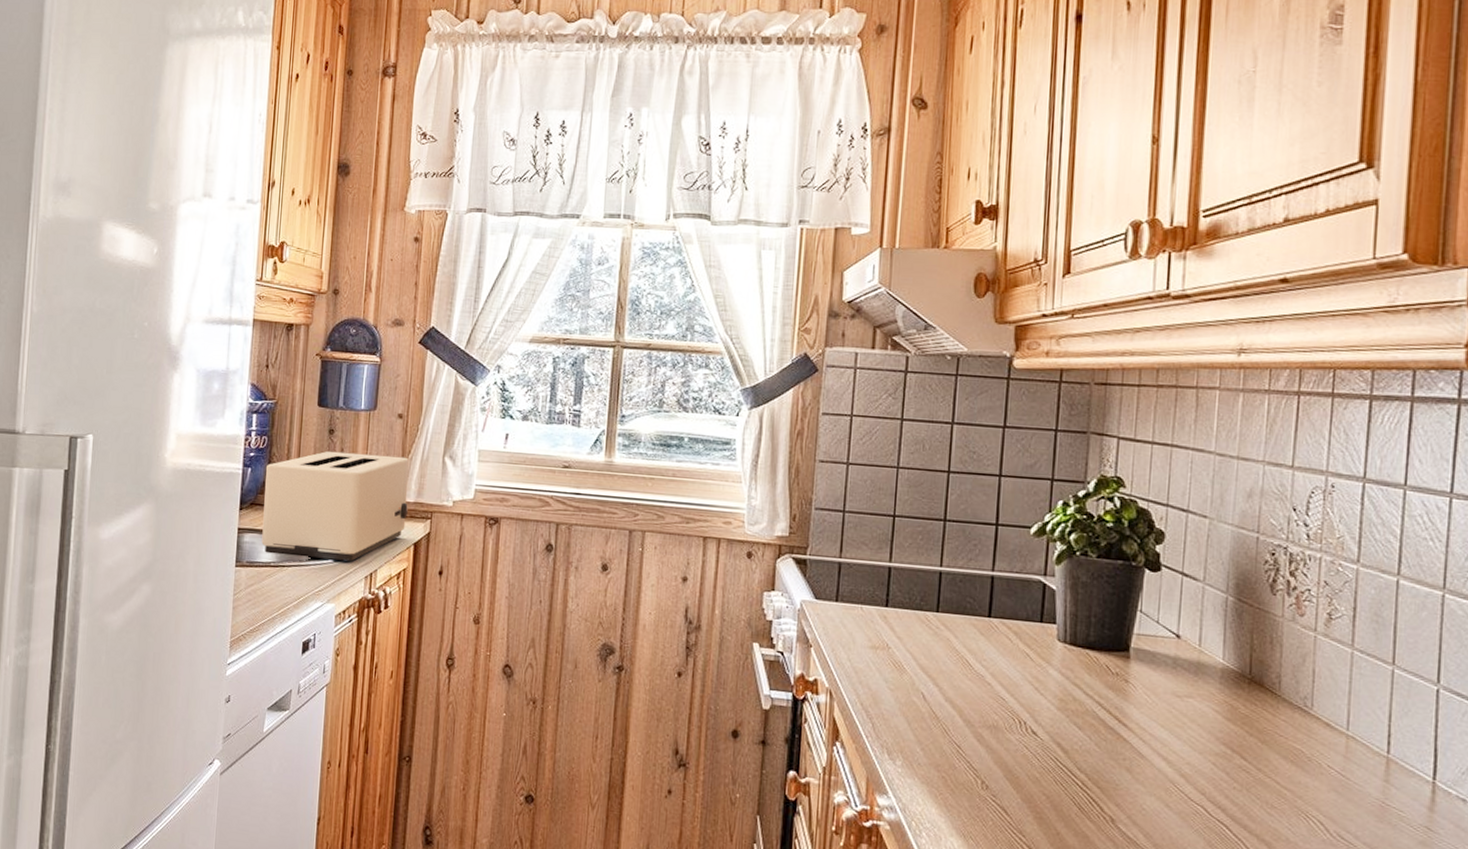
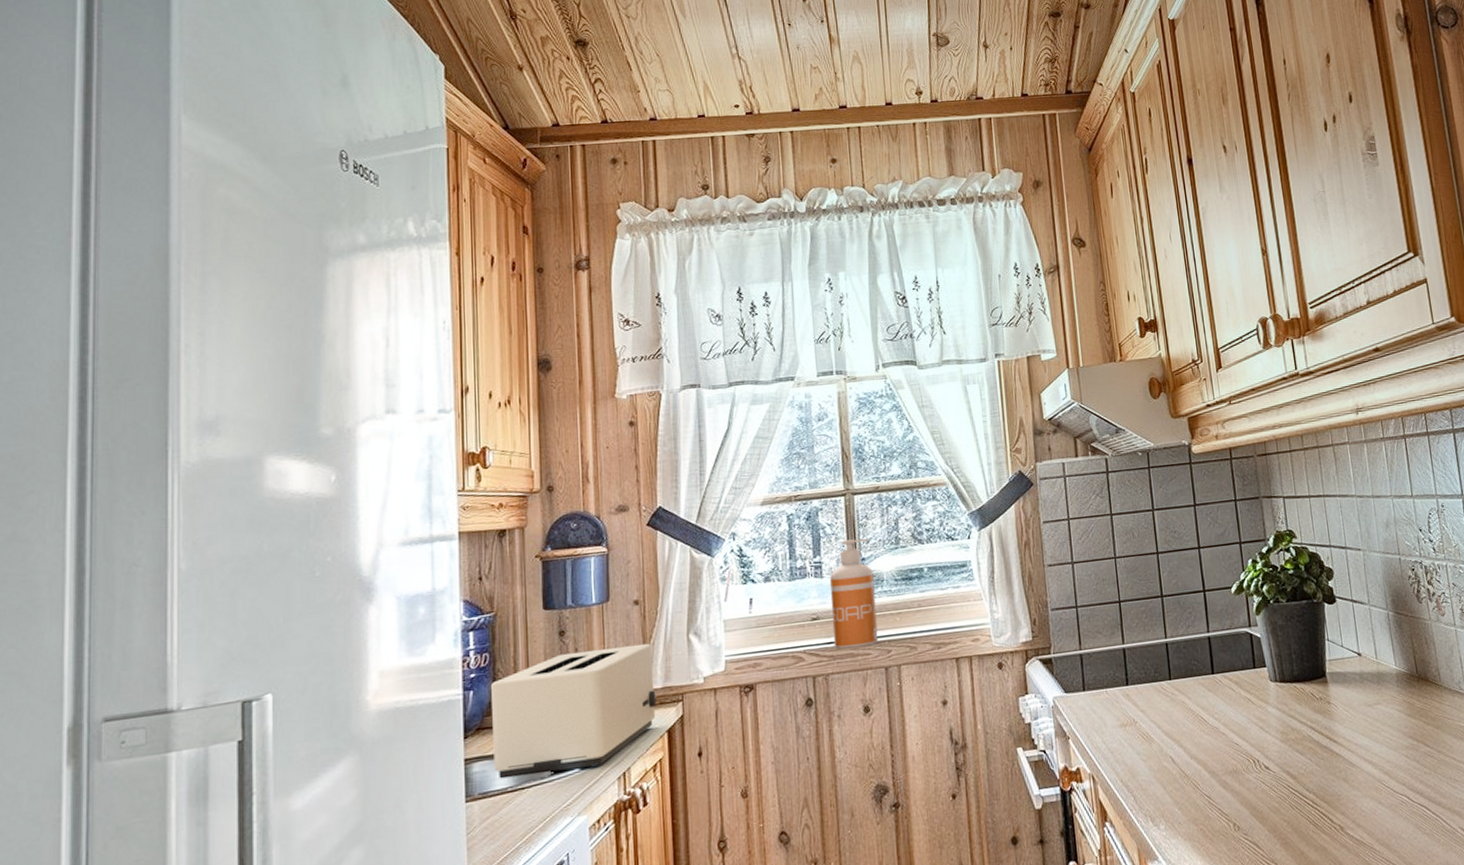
soap dispenser: none [581,393,632,506] -> present [829,538,879,650]

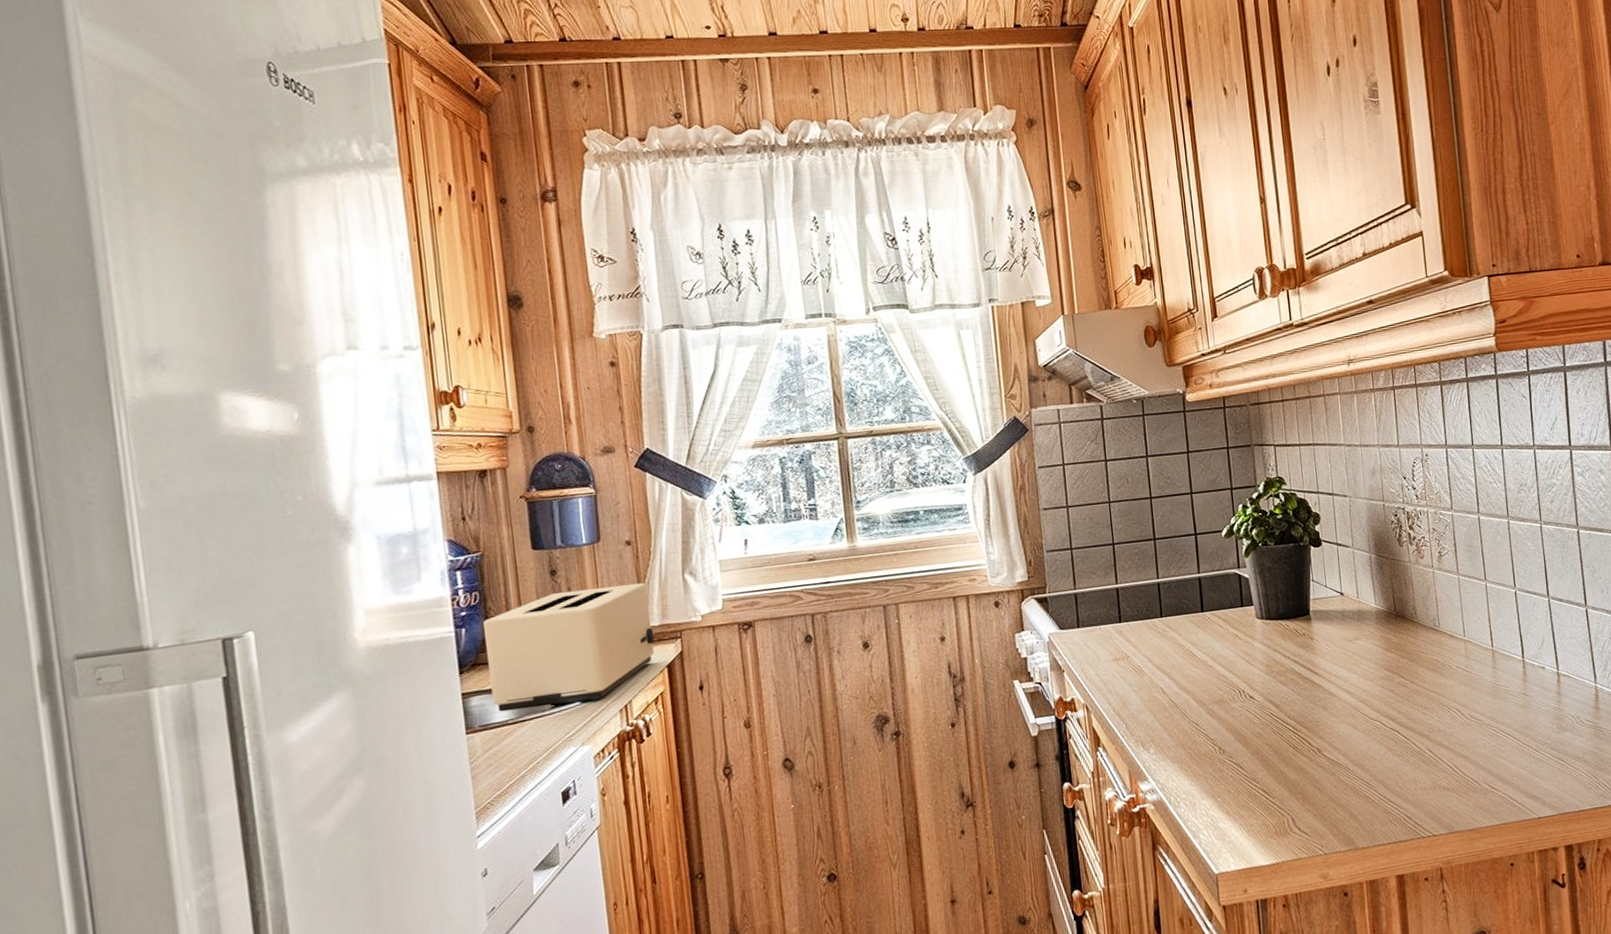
soap dispenser: present [829,538,879,650] -> none [824,481,876,589]

